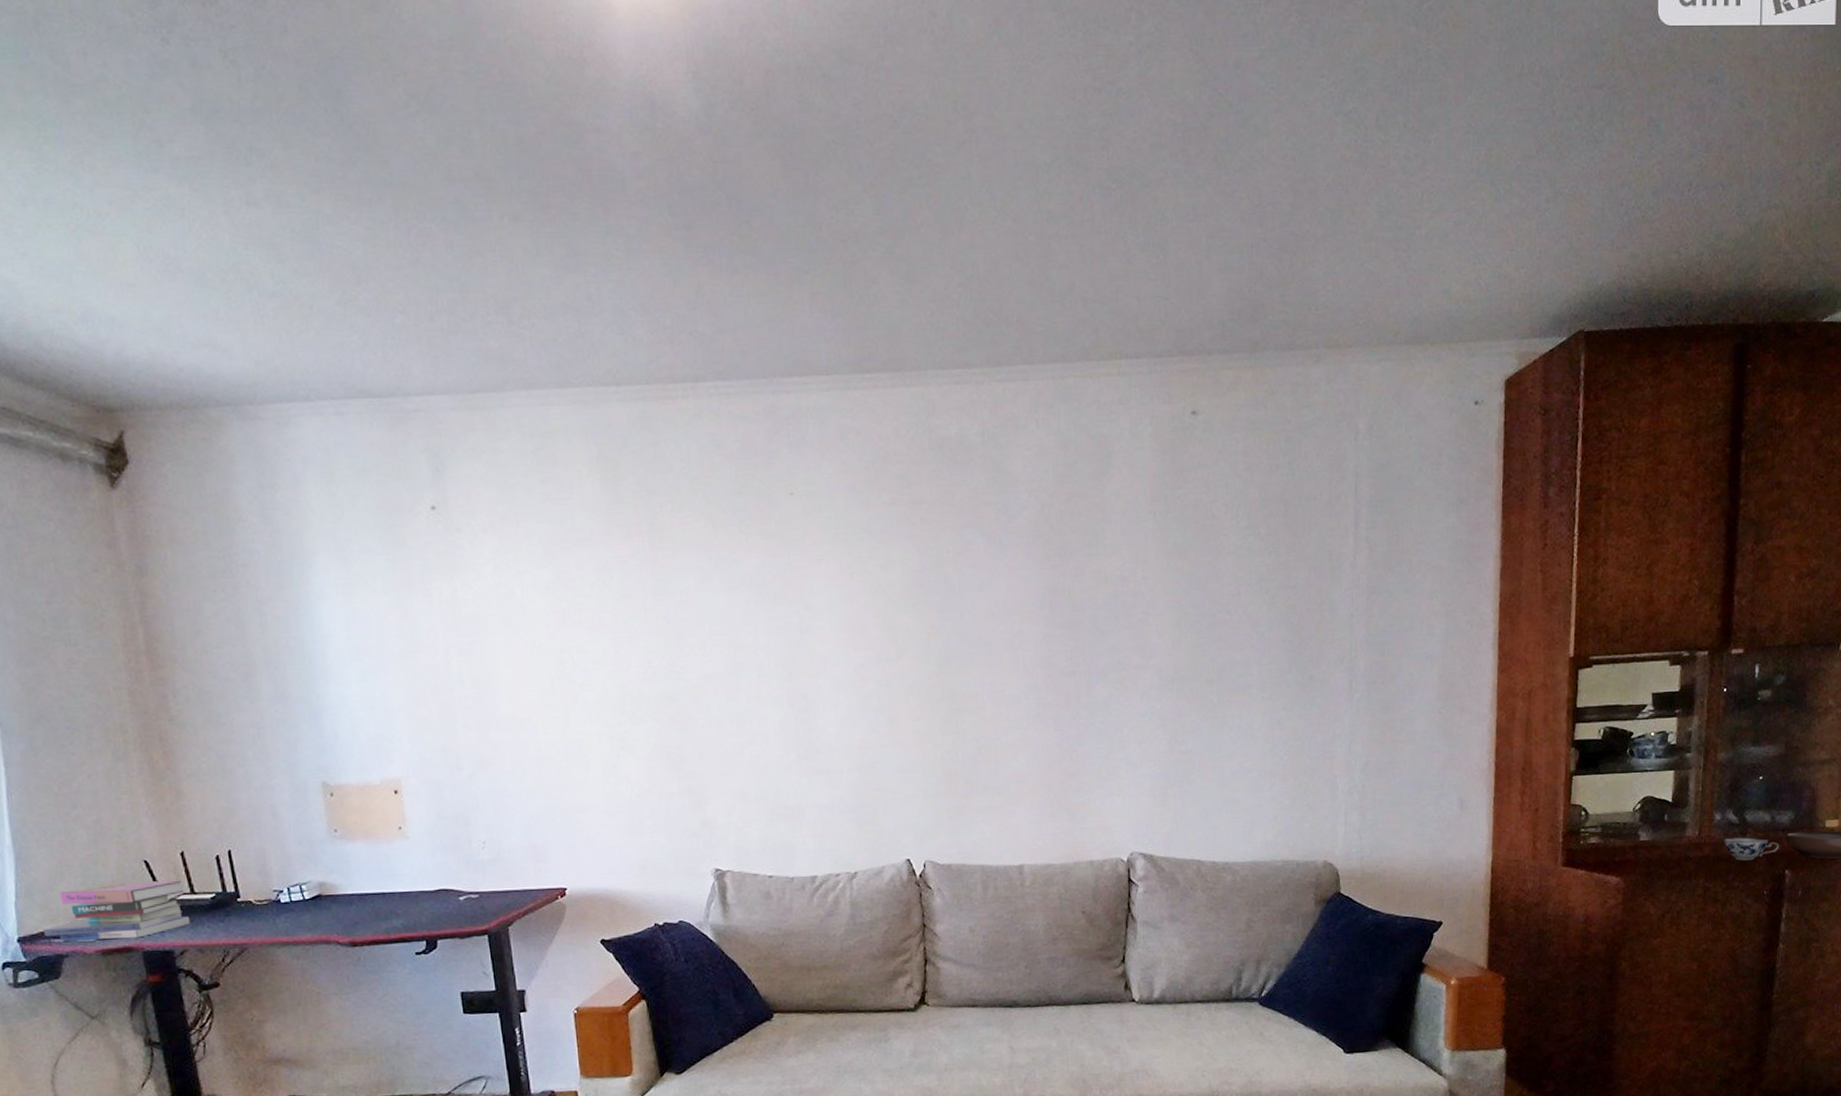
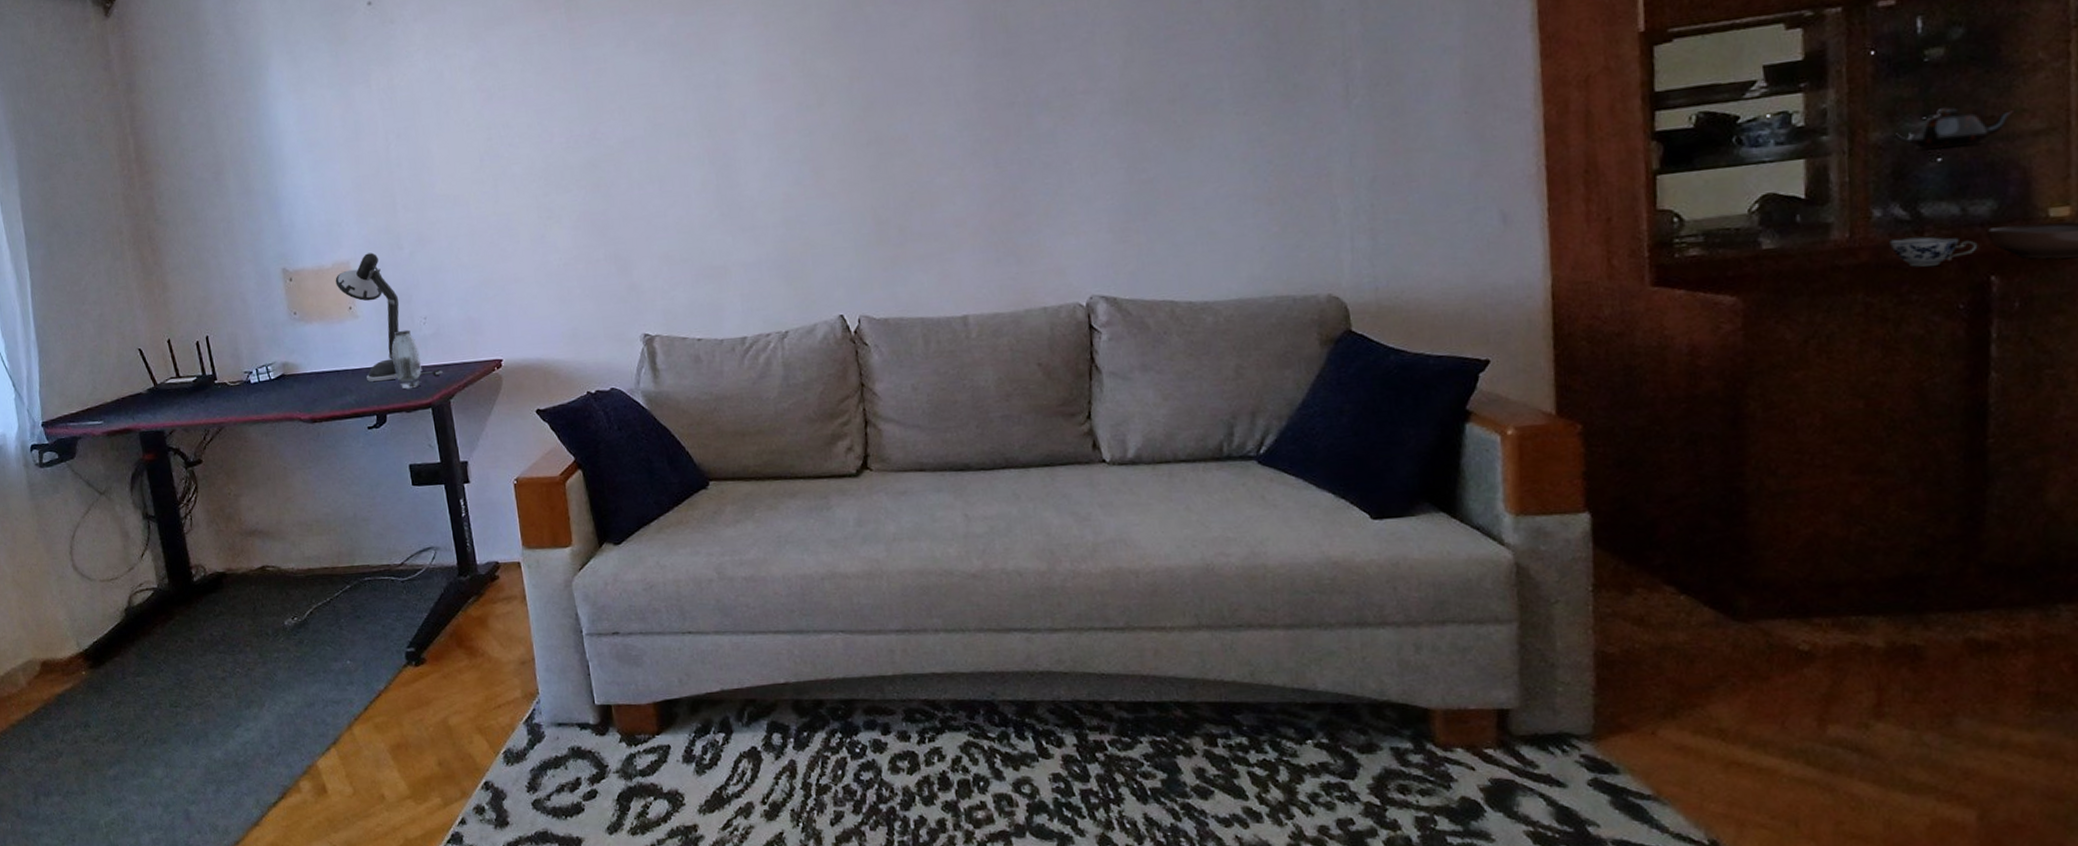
books: present [43,880,191,941] -> none [61,365,177,425]
desk lamp: none [383,771,502,906] -> present [335,252,443,382]
vase: none [445,853,478,915] -> present [391,329,422,390]
teapot: none [1731,738,1814,769] -> present [1891,107,2019,149]

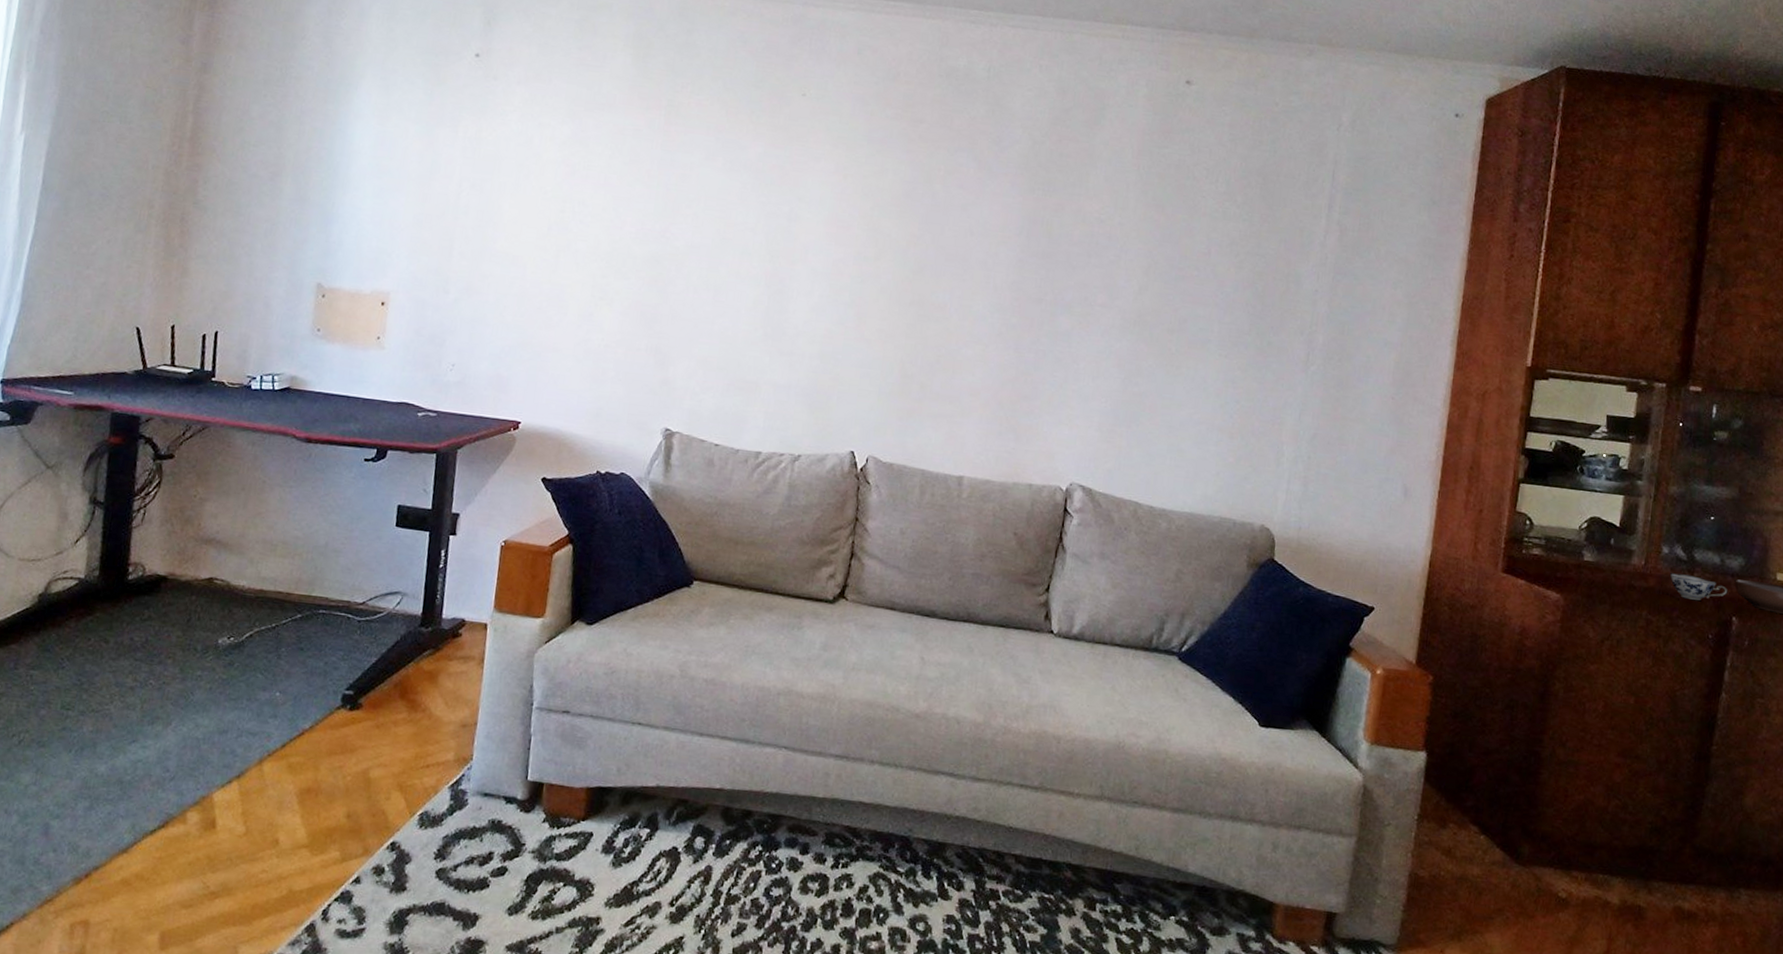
desk lamp: present [335,252,443,382] -> none [369,289,458,425]
vase: present [391,329,422,390] -> none [408,371,439,431]
teapot: present [1891,107,2019,149] -> none [1683,479,1768,513]

